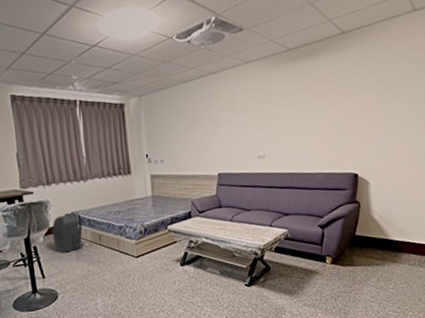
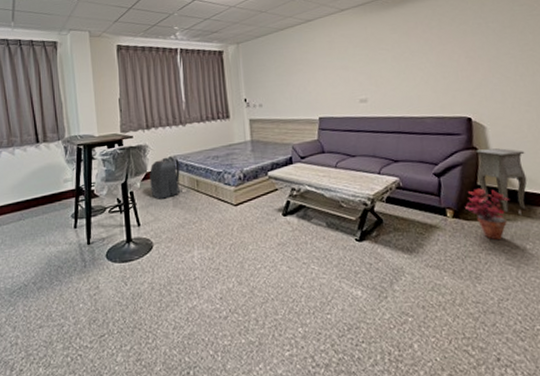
potted plant: none [343,238,381,282] -> present [465,188,510,241]
side table: none [356,202,400,261] -> present [476,148,527,215]

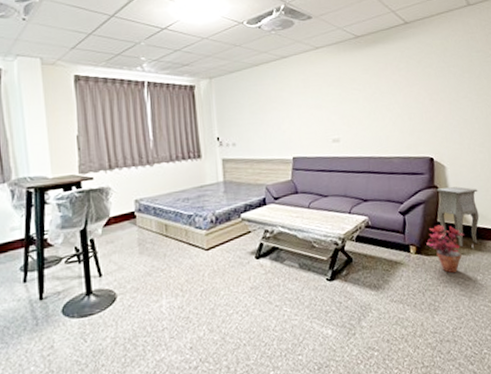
backpack: present [149,156,182,199] -> none [112,199,150,246]

